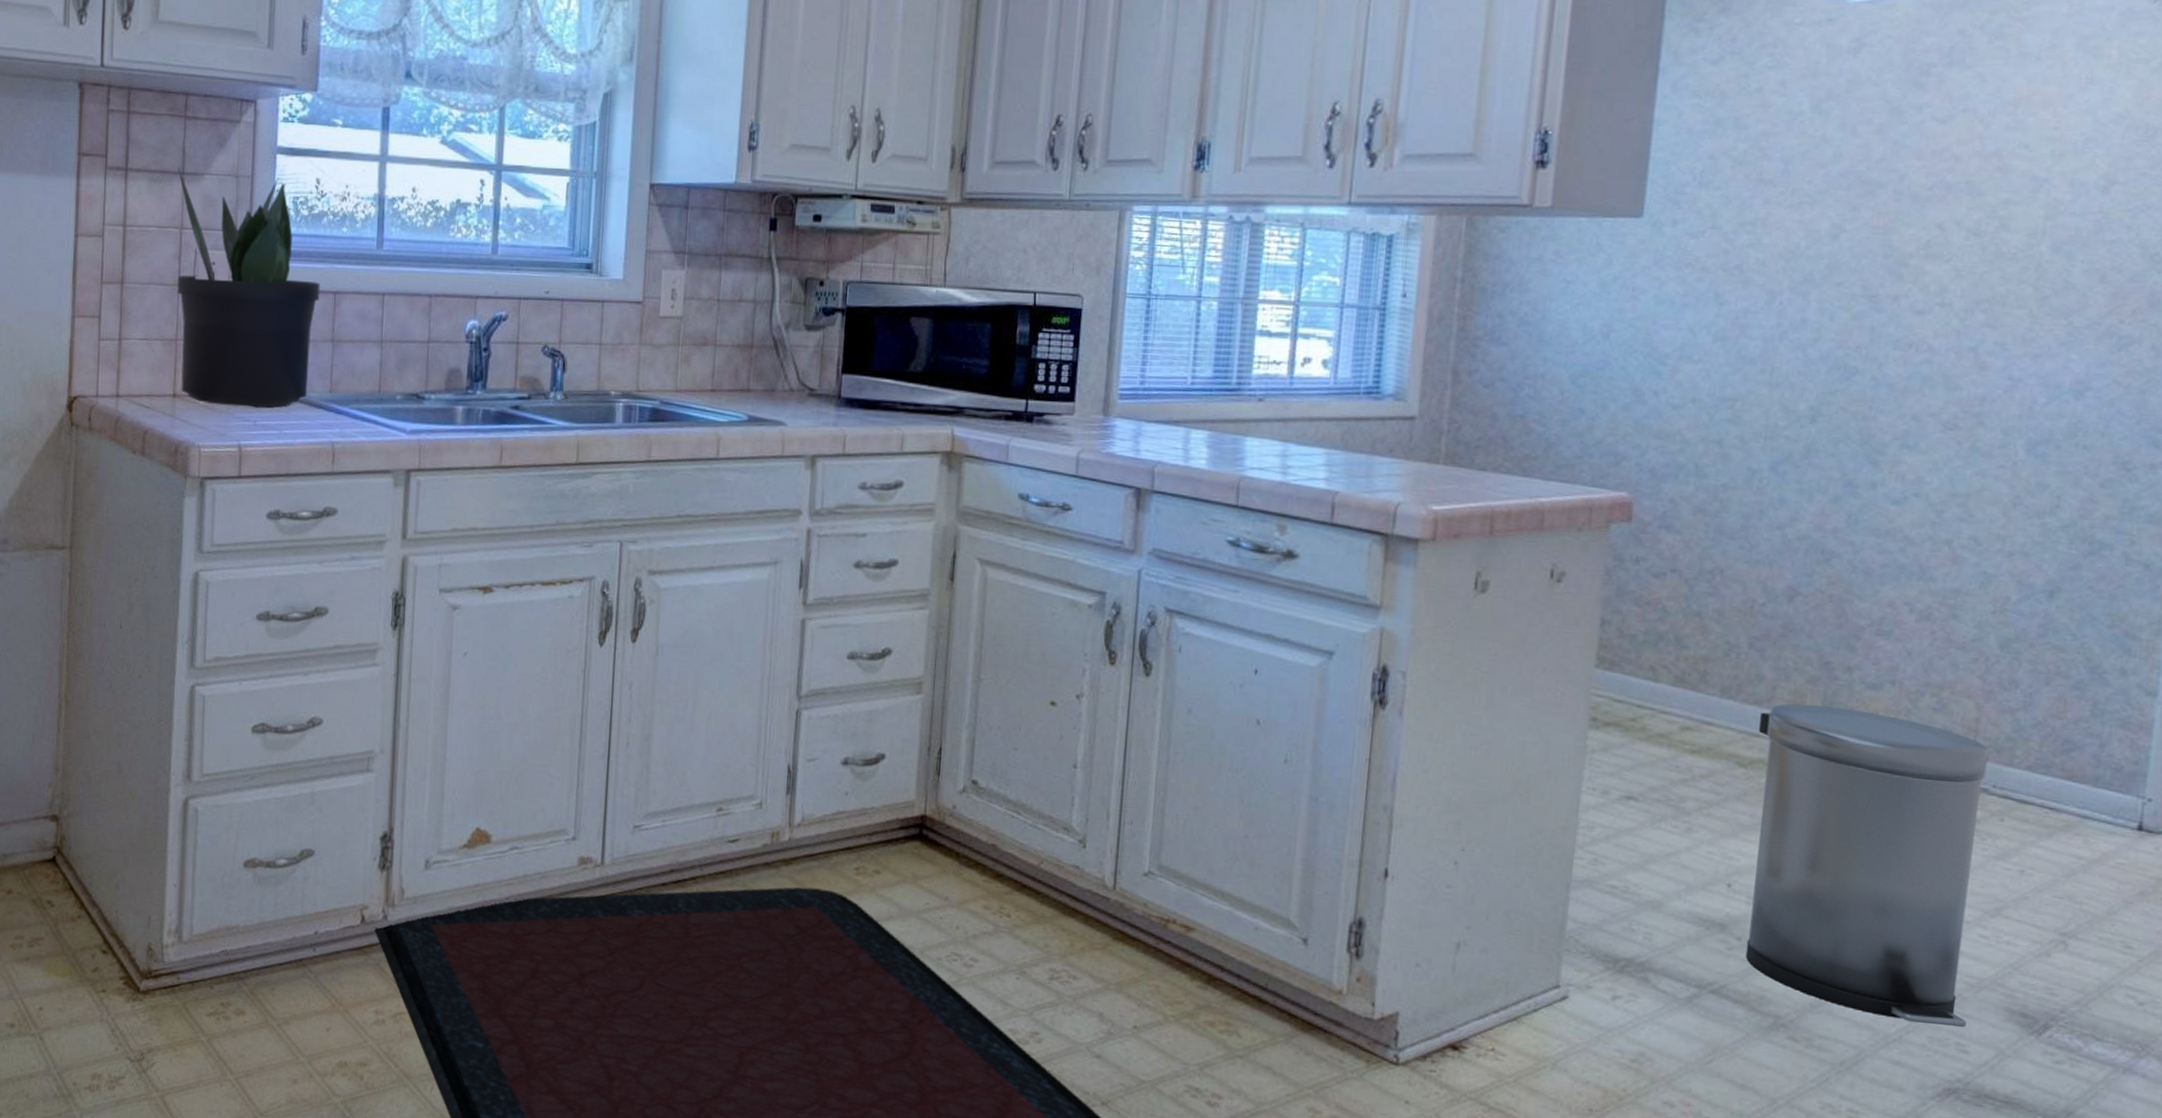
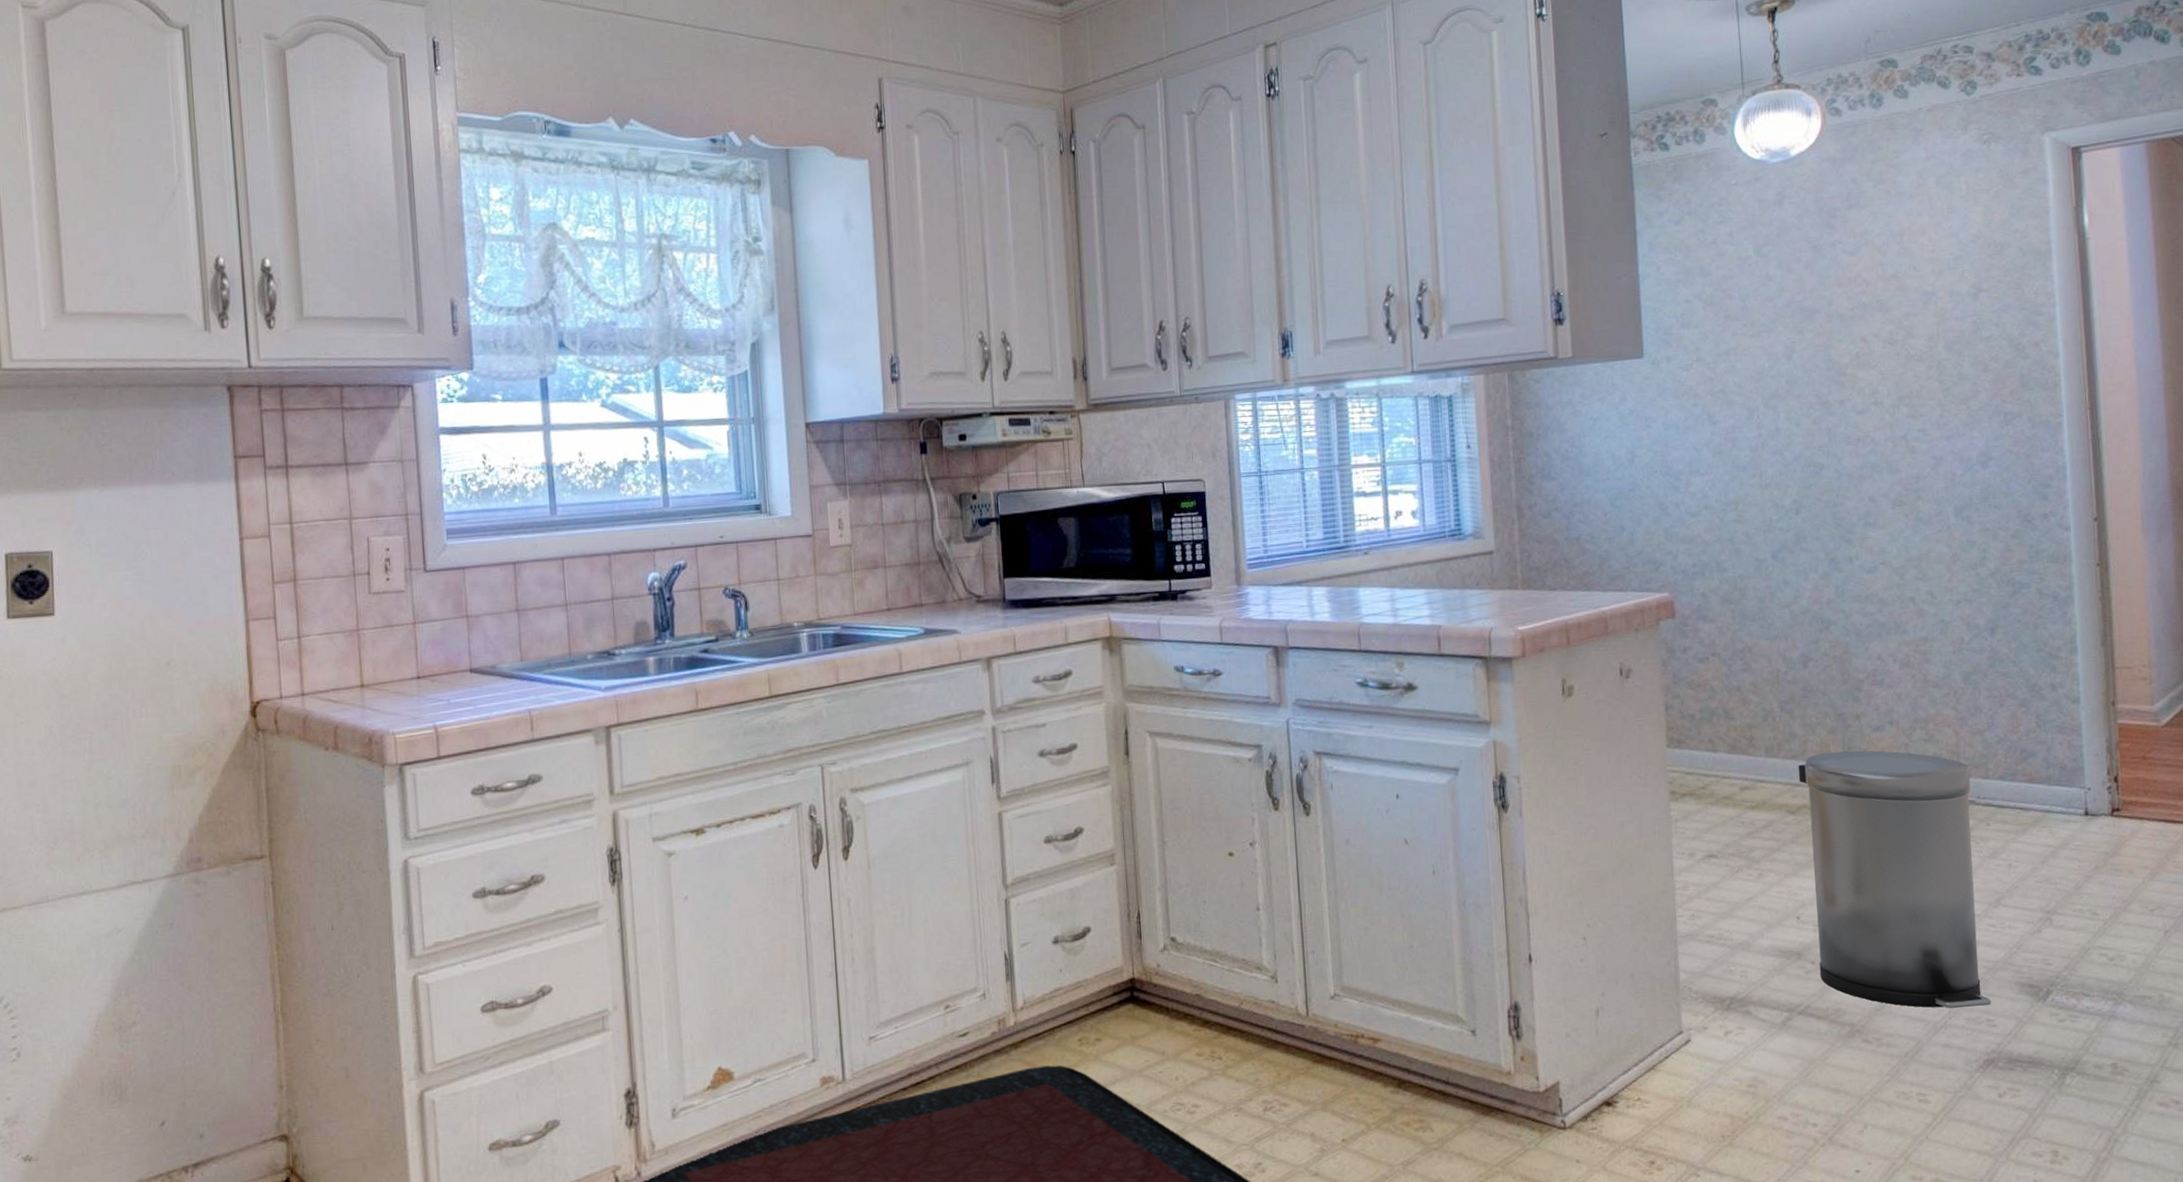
planter: present [177,167,320,407] -> none [340,458,500,690]

